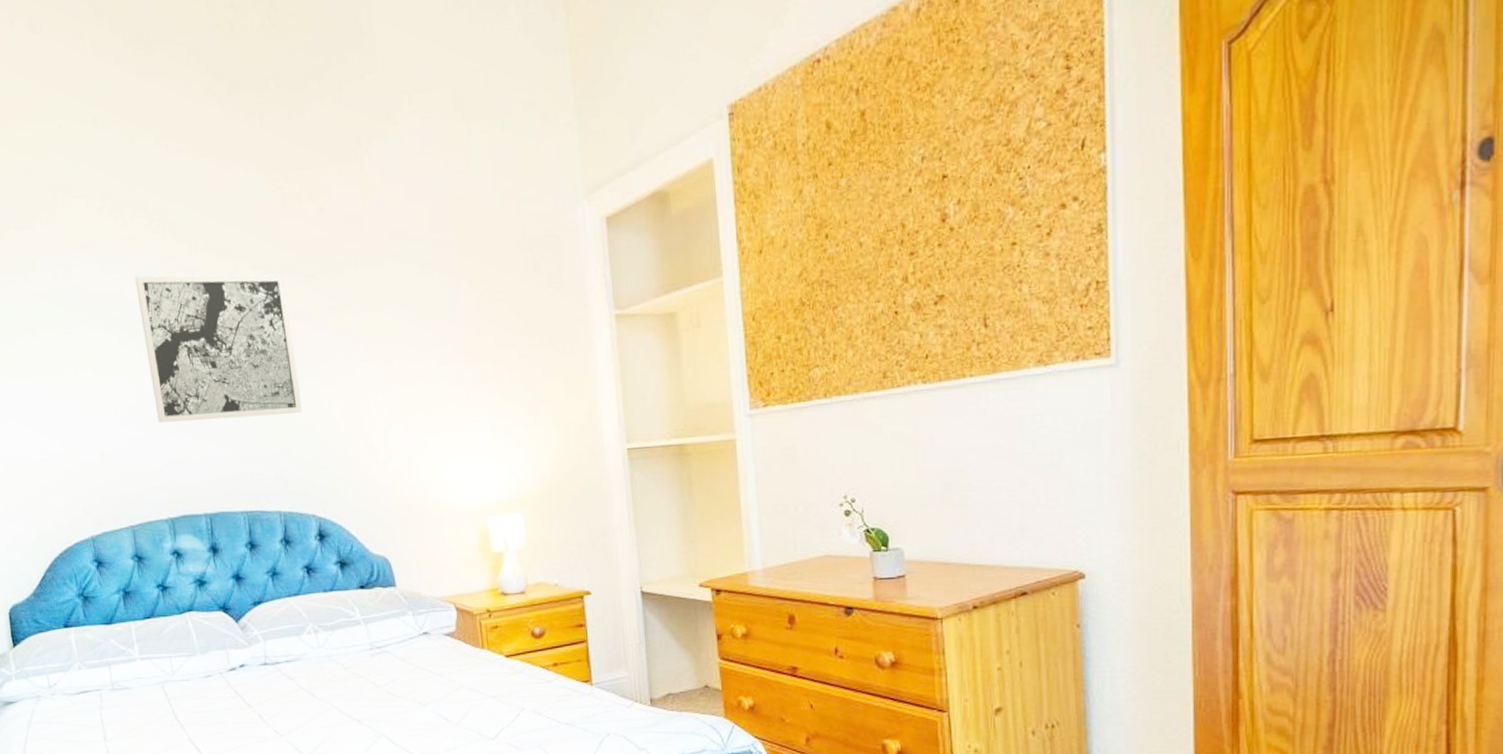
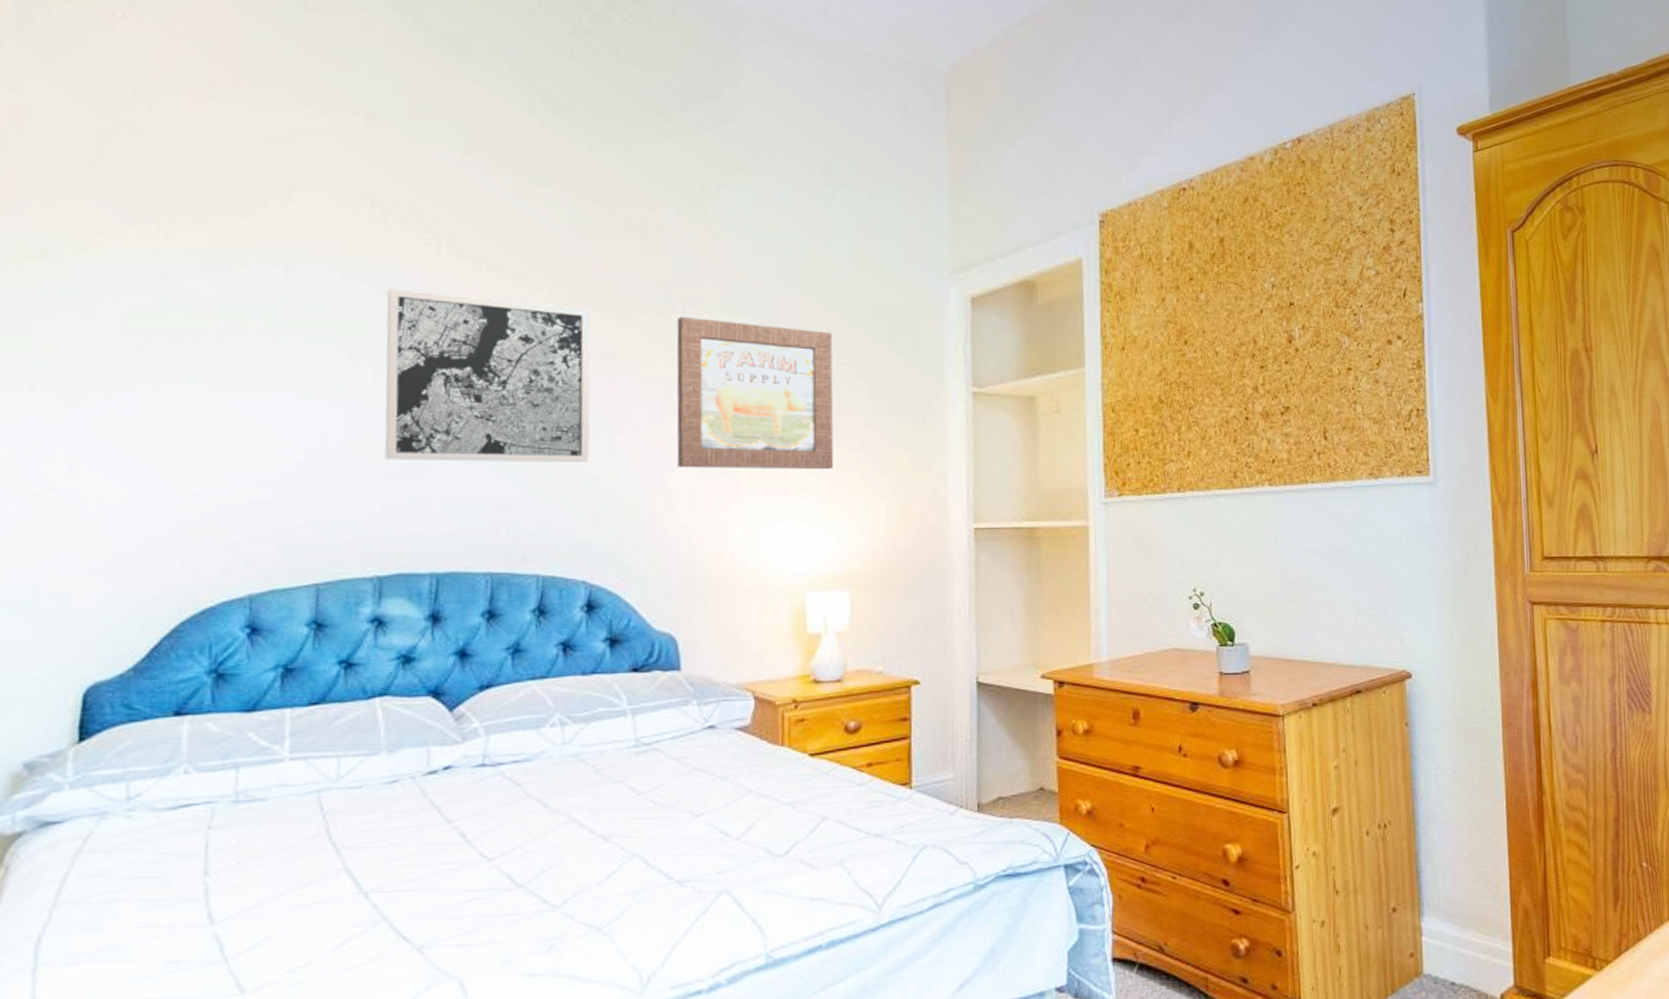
wall art: none [352,270,498,412] -> present [676,316,834,469]

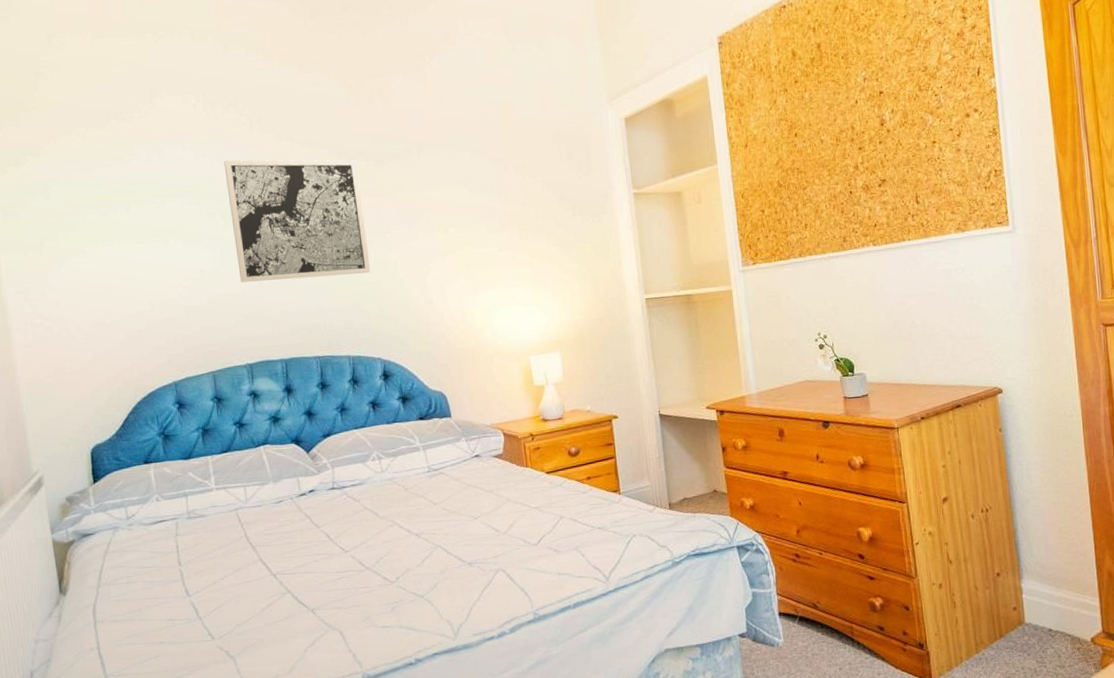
wall art: present [676,316,834,469] -> none [416,157,539,272]

